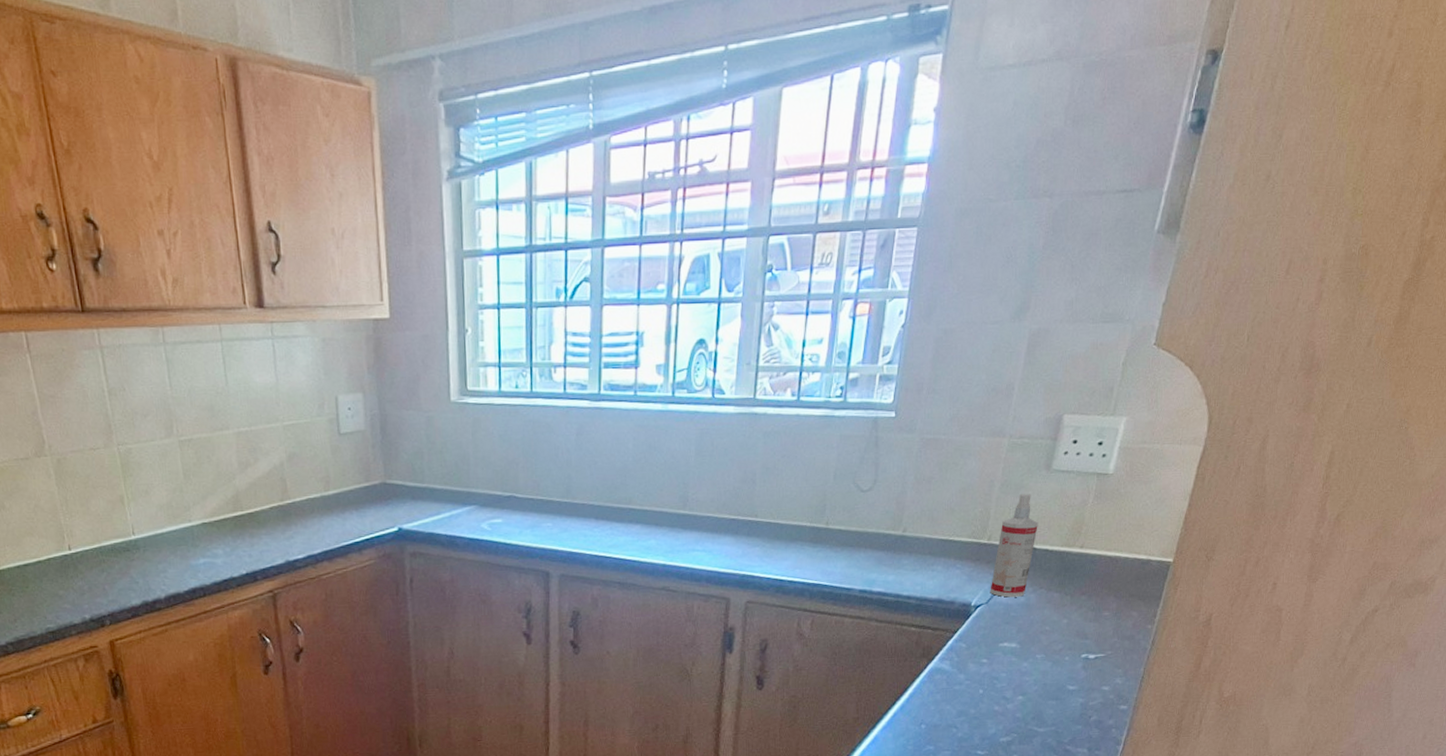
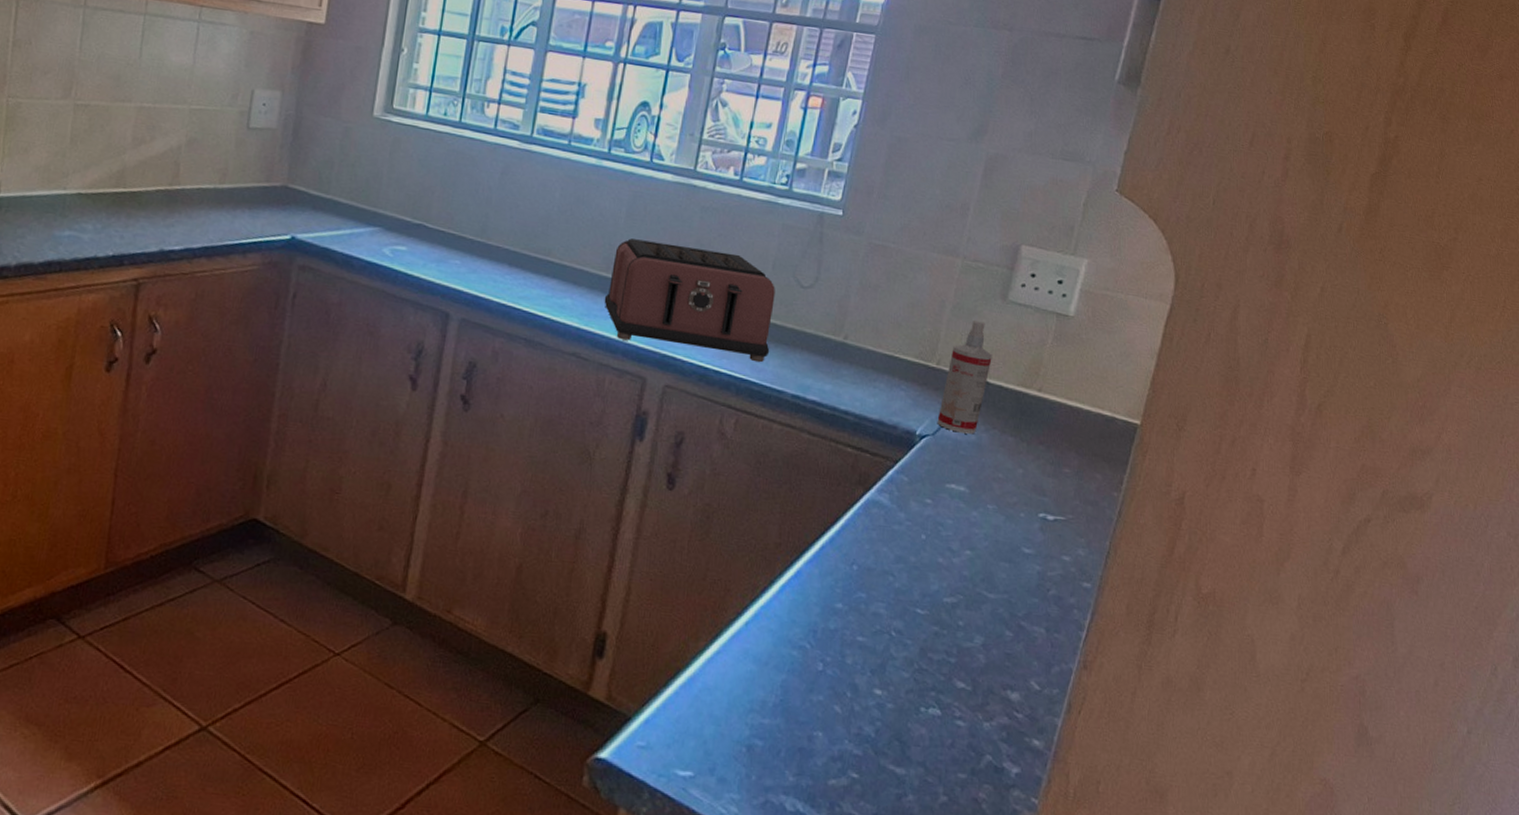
toaster: none [684,471,838,568] -> present [604,238,775,363]

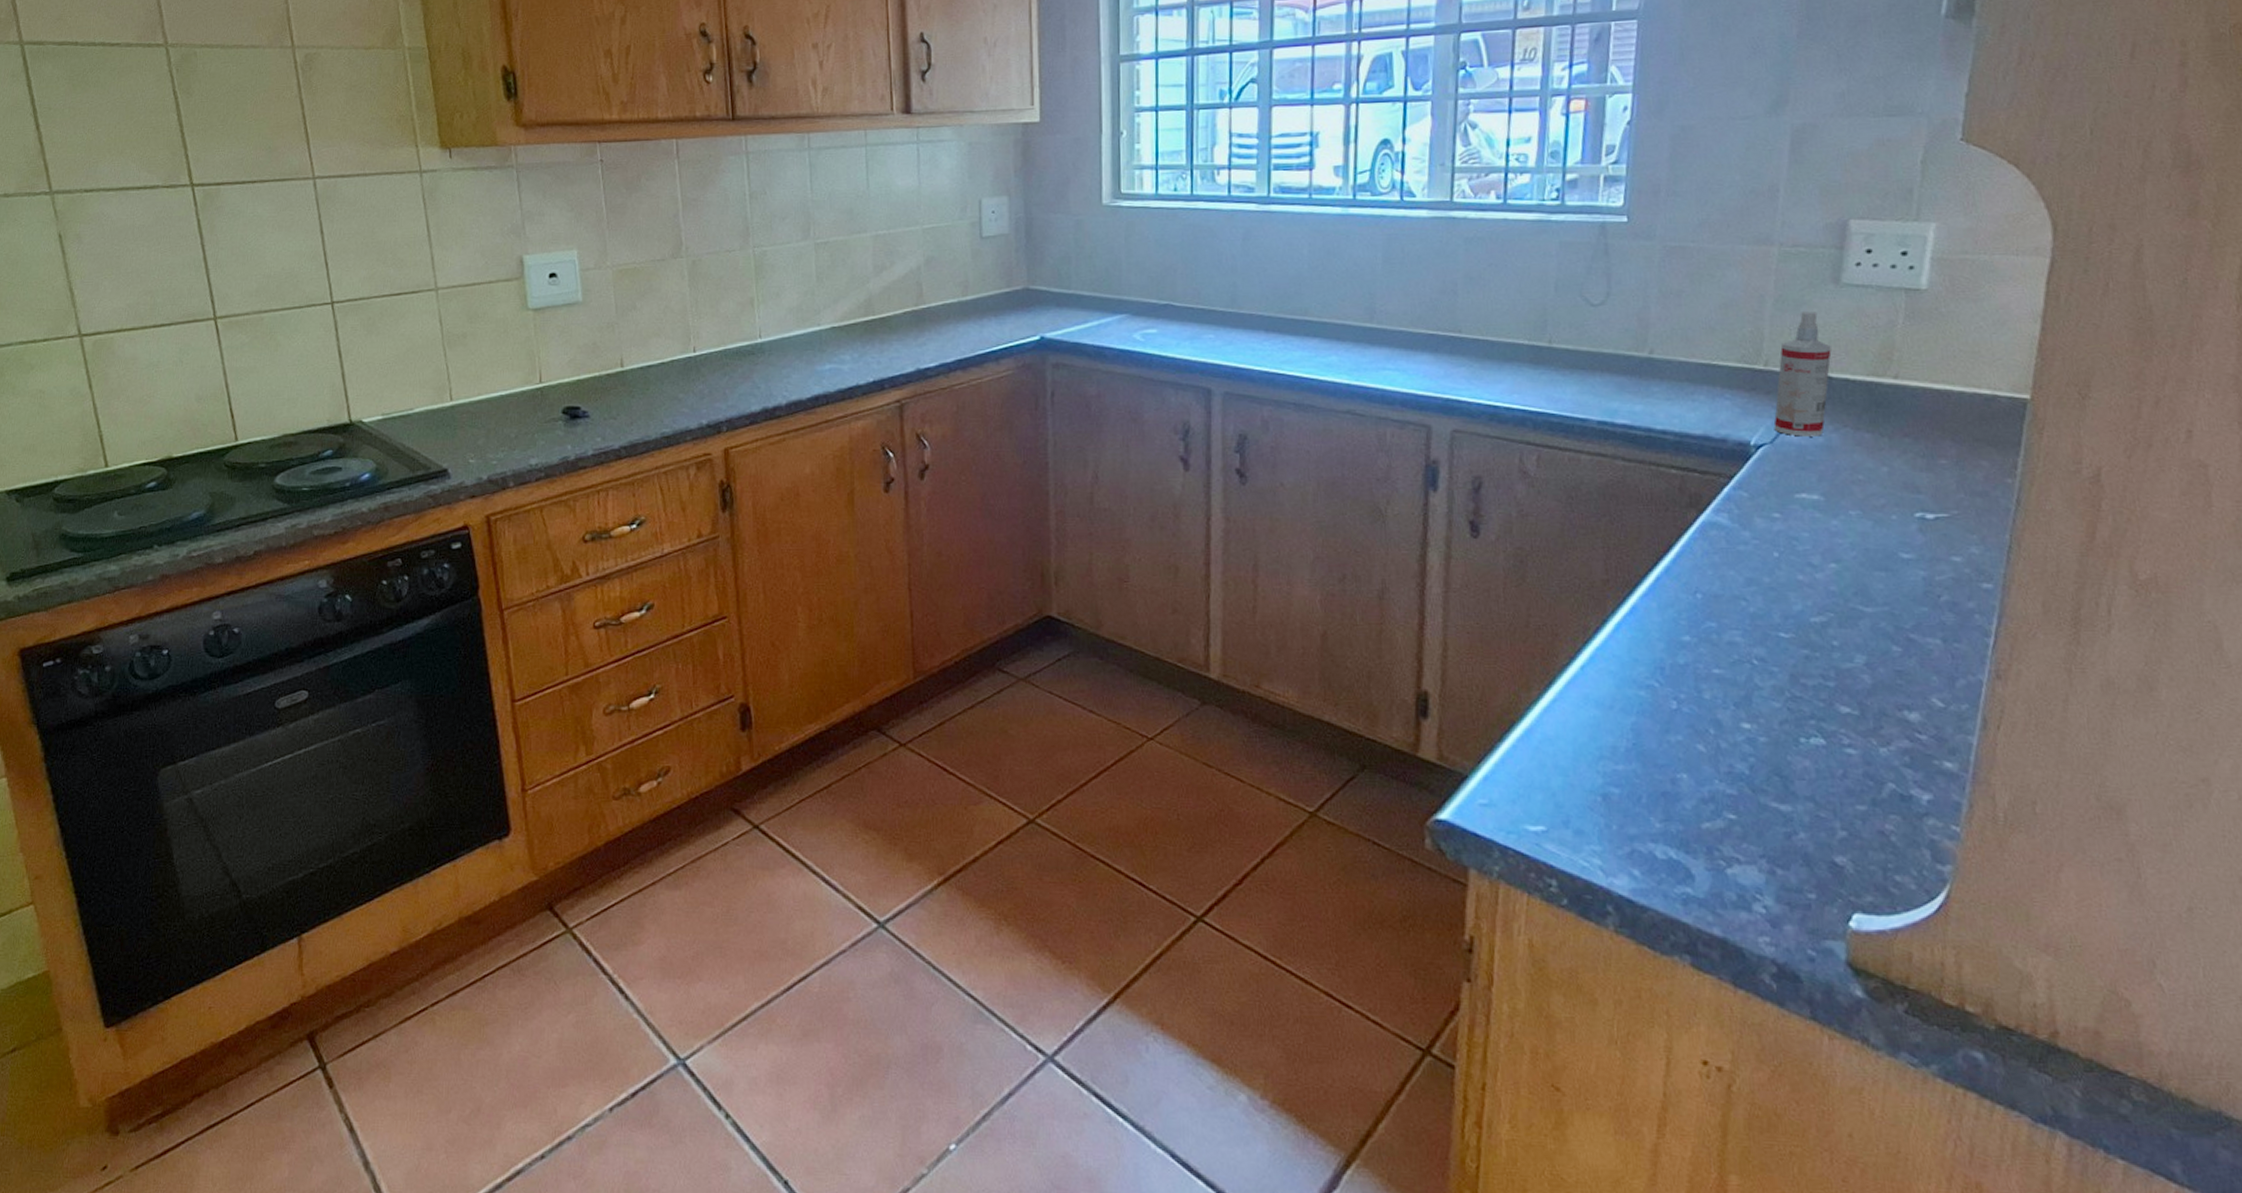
toaster: present [604,238,775,363] -> none [1372,282,1564,393]

